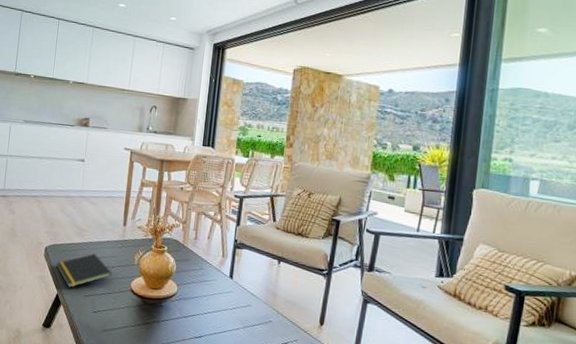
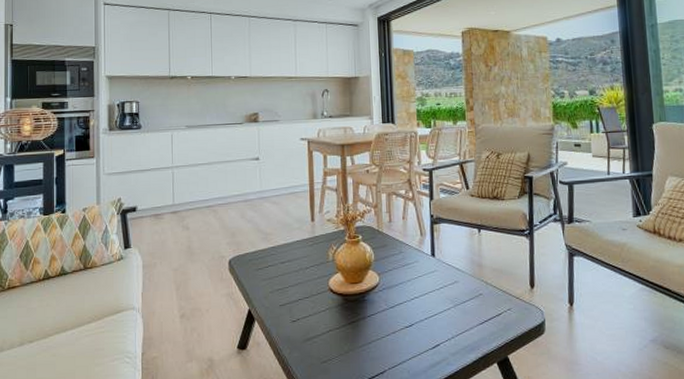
notepad: present [57,253,112,288] -> none [244,257,306,301]

